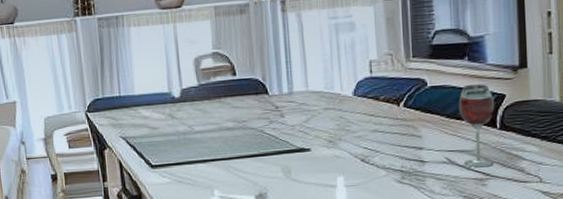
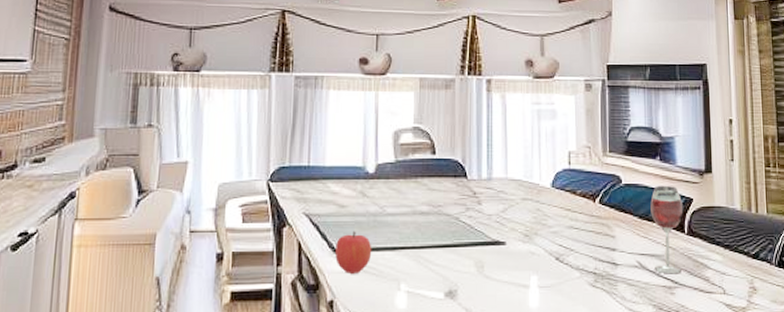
fruit: none [152,149,185,186] -> present [335,231,372,275]

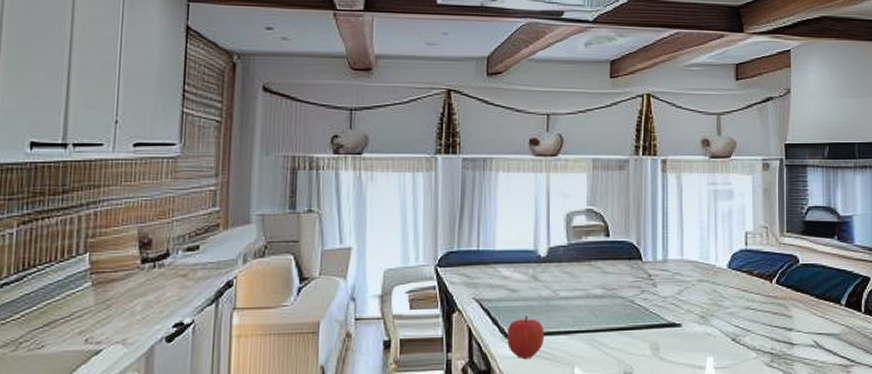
wineglass: present [650,185,684,274] -> none [828,264,861,353]

